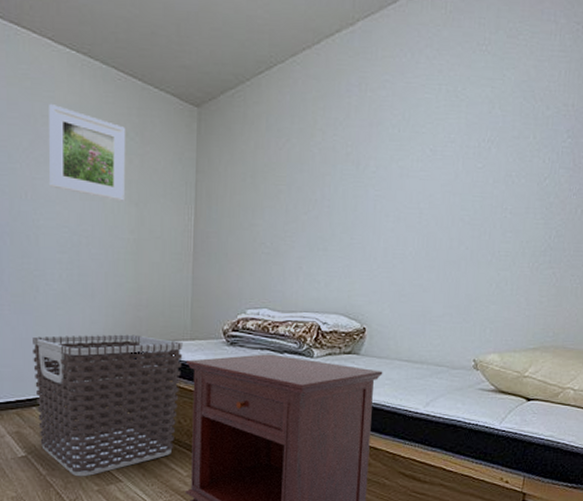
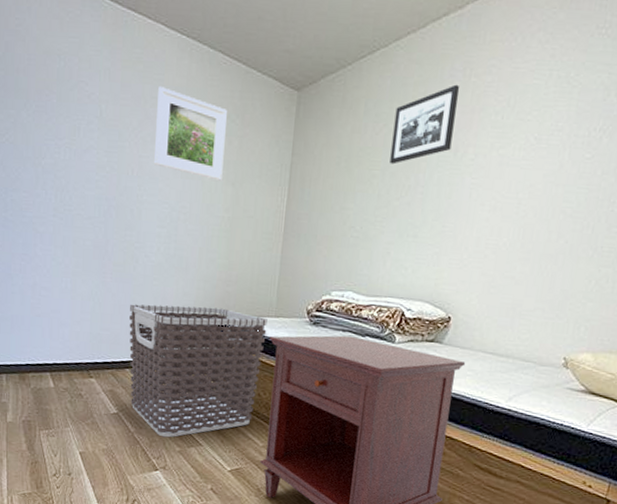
picture frame: none [295,99,357,179] -> present [390,84,460,165]

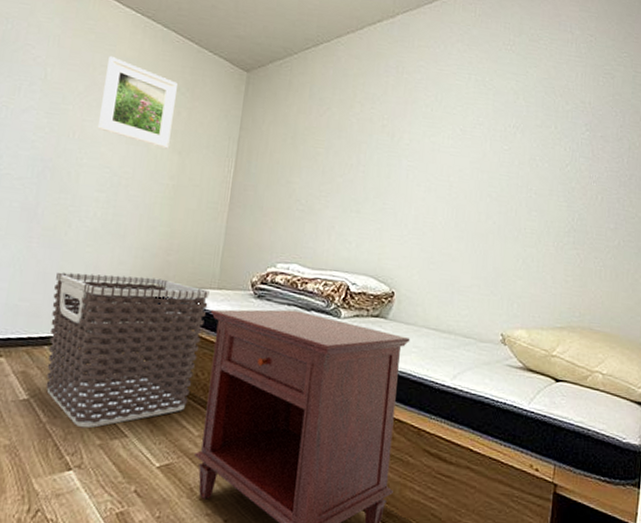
picture frame: present [390,84,460,165] -> none [333,79,394,144]

